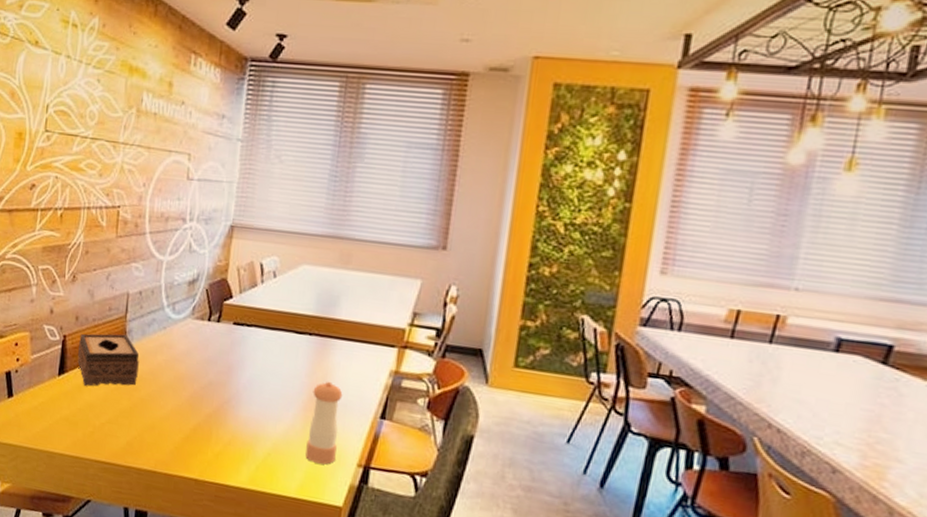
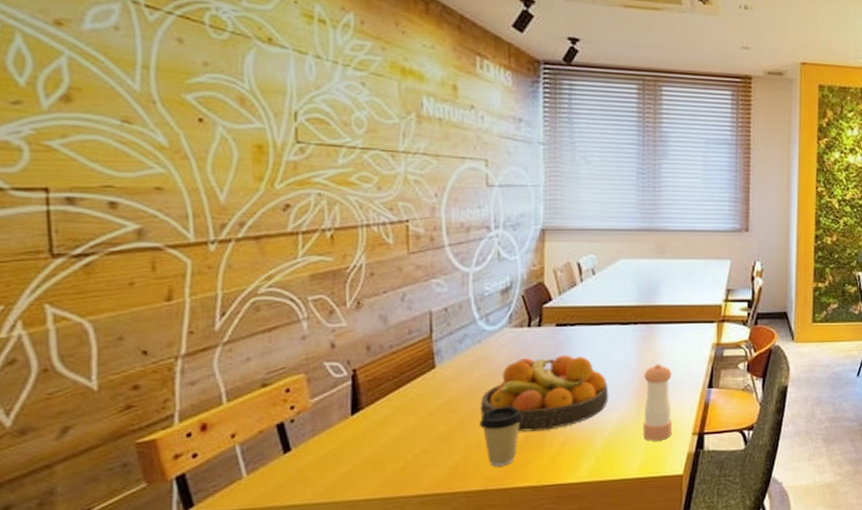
tissue box: present [77,333,139,387] -> none [375,356,453,419]
coffee cup: none [156,394,194,453] -> present [480,406,523,467]
fruit bowl: none [158,350,276,427] -> present [480,354,608,432]

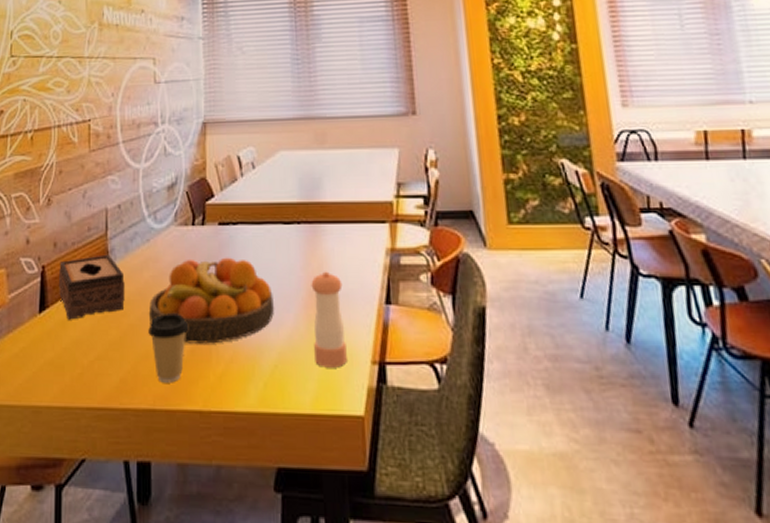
tissue box: none [375,356,453,419] -> present [59,254,125,320]

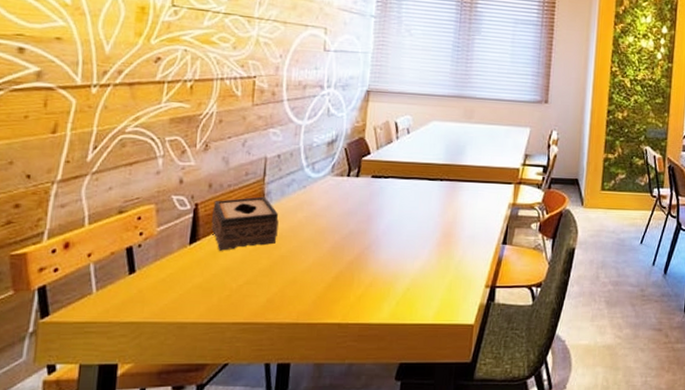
fruit bowl: present [148,257,274,344] -> none [299,204,413,272]
coffee cup: present [148,314,189,383] -> none [297,247,336,302]
pepper shaker: present [311,271,347,368] -> none [441,218,471,290]

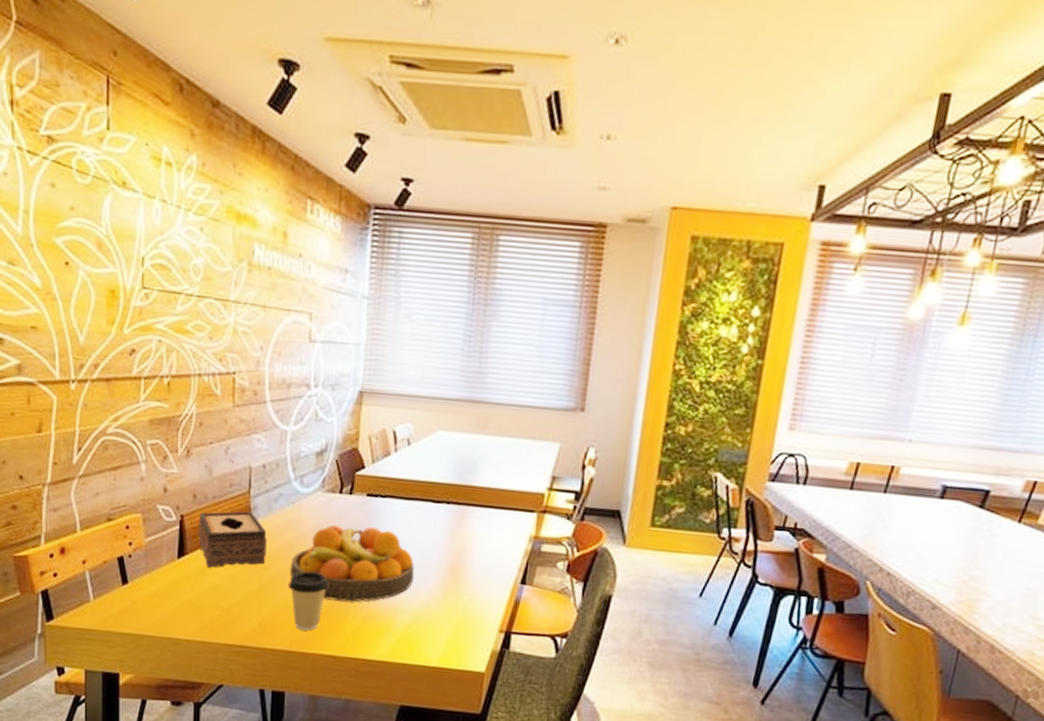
coffee cup: none [297,247,336,302] -> present [288,571,329,631]
fruit bowl: none [299,204,413,272] -> present [289,524,414,602]

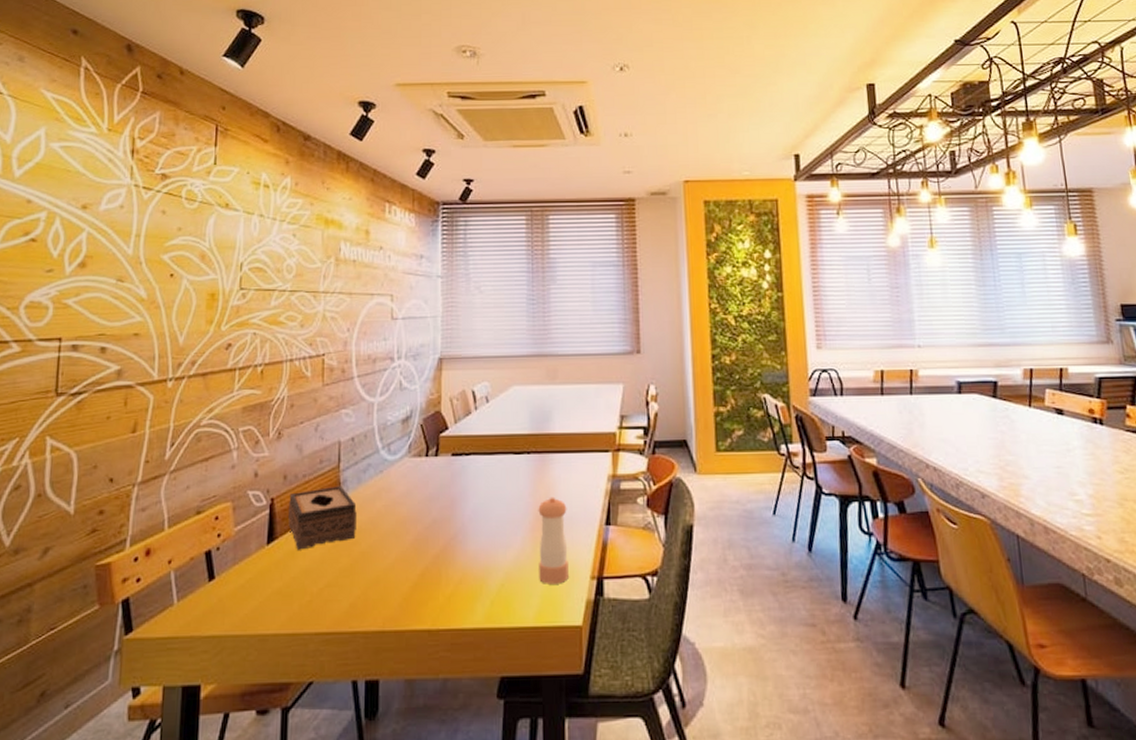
coffee cup: present [288,571,329,631] -> none [379,540,420,606]
fruit bowl: present [289,524,414,602] -> none [380,486,502,568]
pepper shaker: none [446,549,483,633] -> present [538,497,569,584]

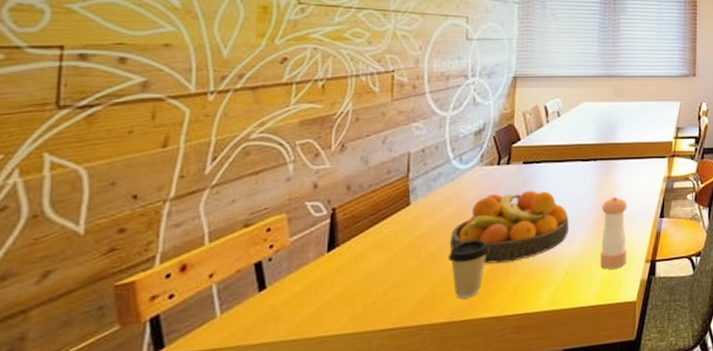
tissue box: present [288,485,357,550] -> none [352,194,426,255]
coffee cup: none [379,540,420,606] -> present [448,240,490,299]
fruit bowl: none [380,486,502,568] -> present [449,190,569,264]

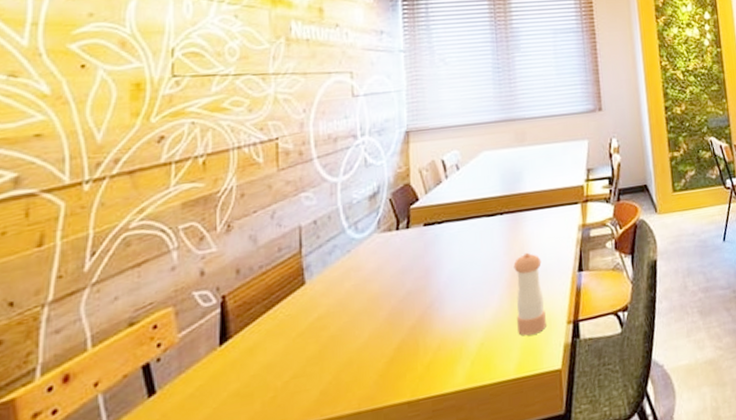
coffee cup: present [448,240,490,299] -> none [351,316,395,385]
fruit bowl: present [449,190,569,264] -> none [351,254,480,343]

